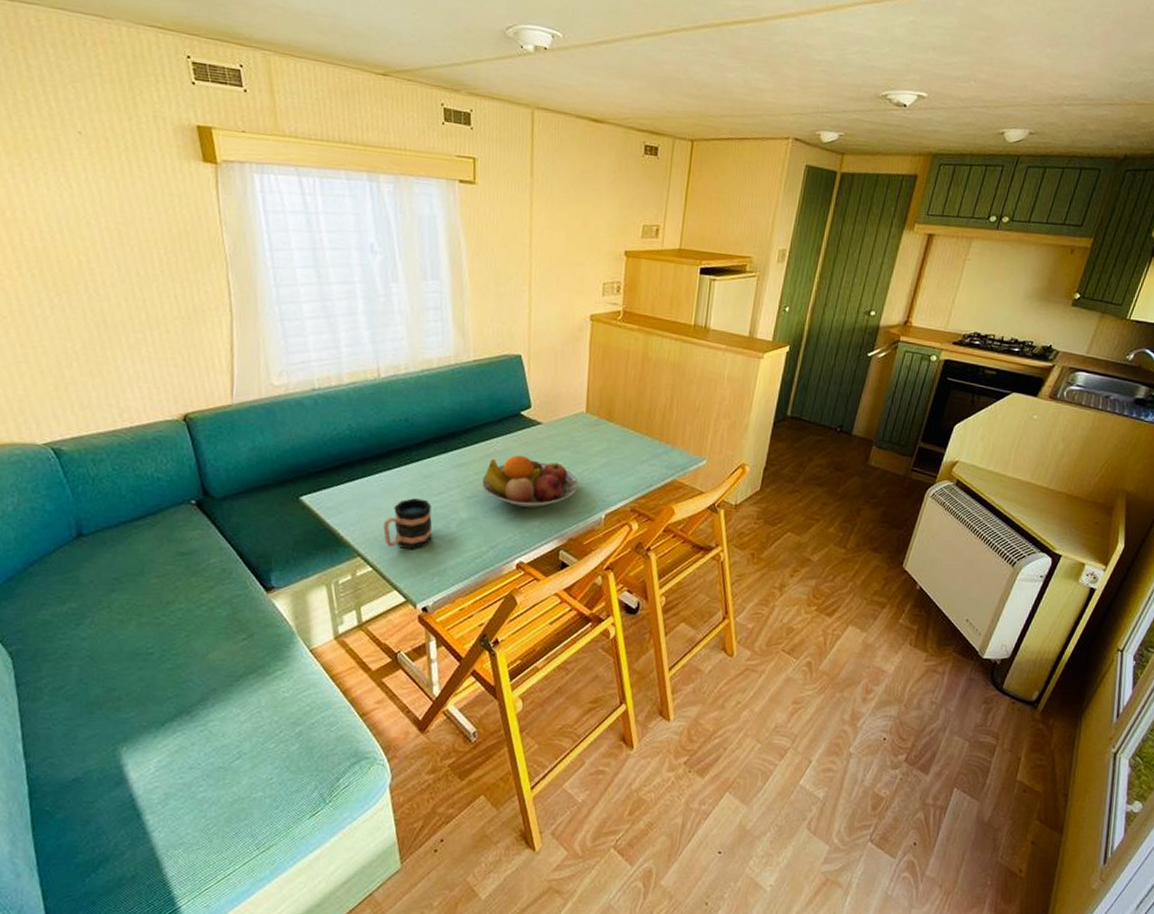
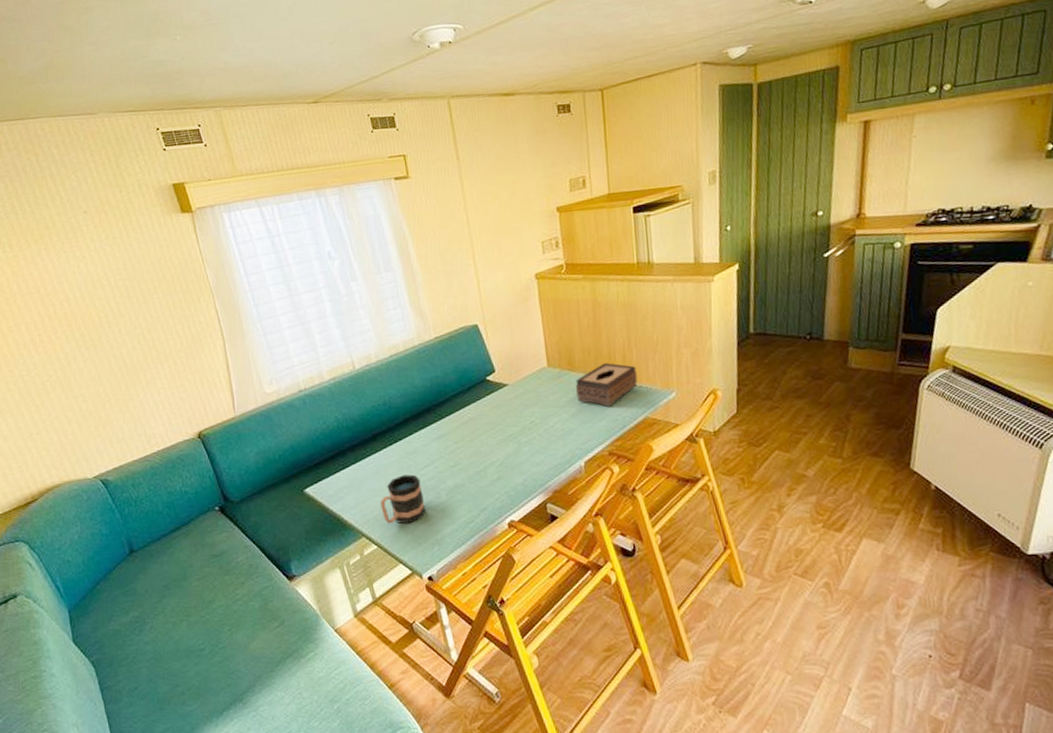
fruit bowl: present [481,455,579,508] -> none [461,418,554,468]
tissue box: none [609,419,674,463] -> present [575,363,638,407]

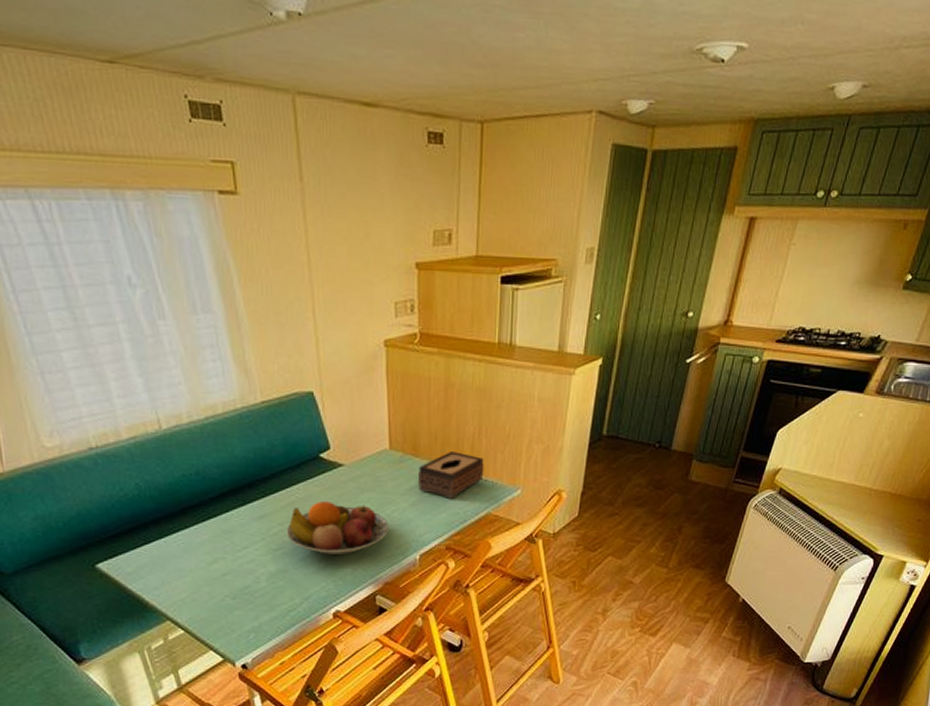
mug: present [380,474,426,524] -> none [189,555,242,609]
fruit bowl: none [461,418,554,468] -> present [286,500,390,554]

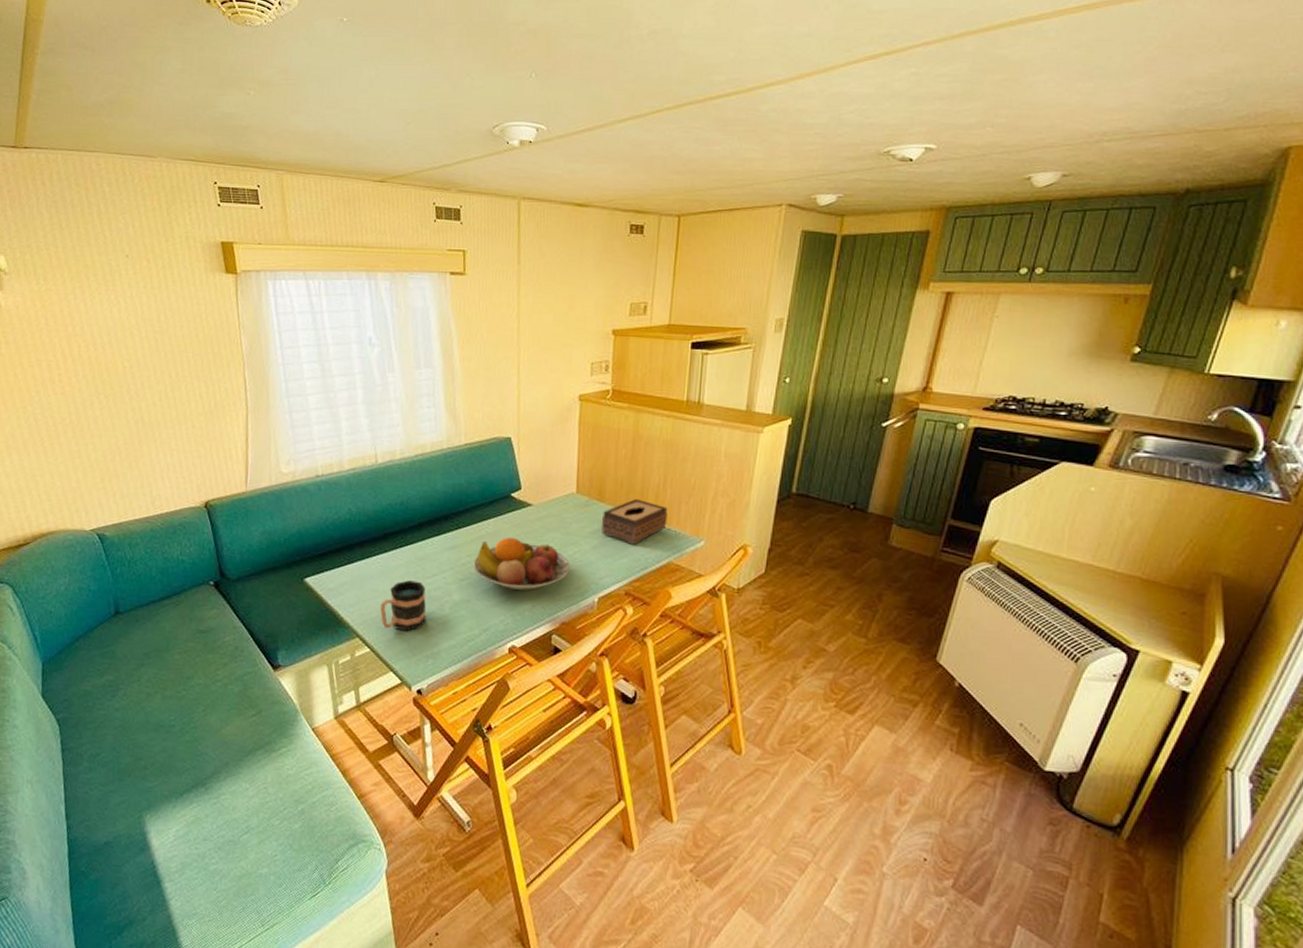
mug: none [189,555,242,609] -> present [380,580,426,632]

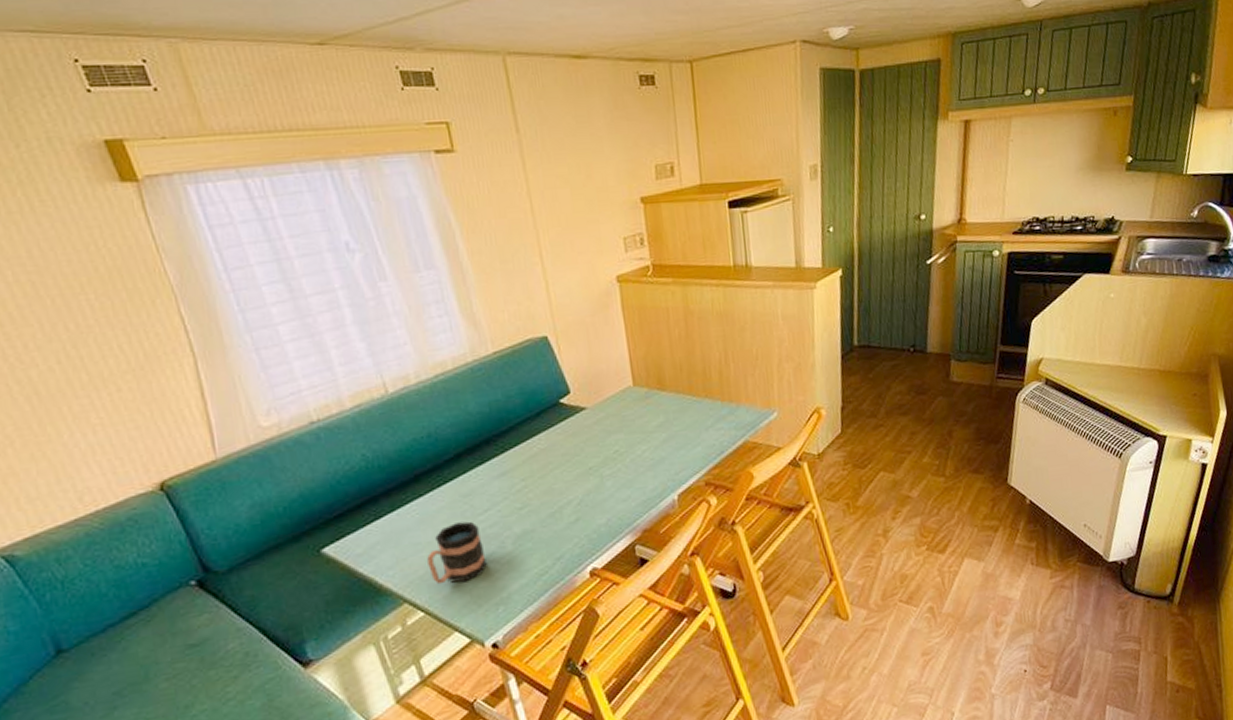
fruit bowl: present [473,537,571,590] -> none [530,448,642,507]
tissue box: present [601,499,668,545] -> none [666,380,736,431]

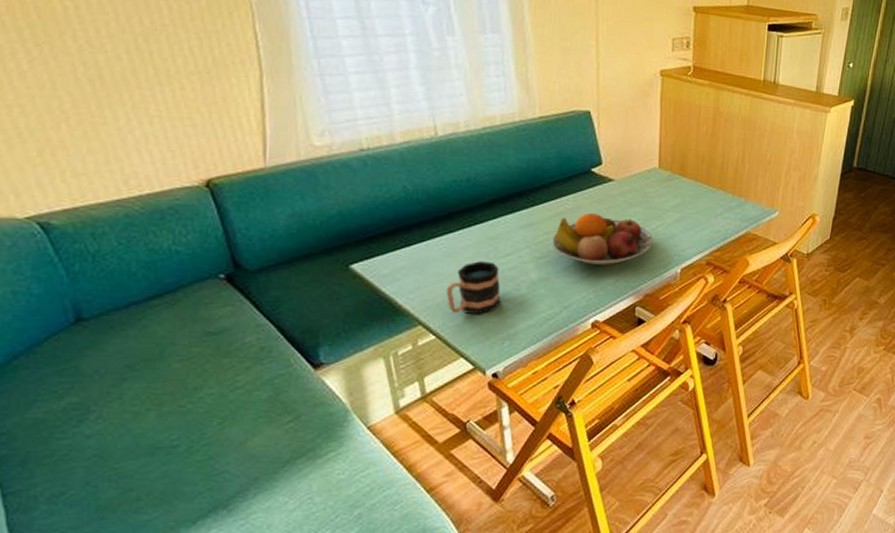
fruit bowl: none [530,448,642,507] -> present [551,212,654,265]

